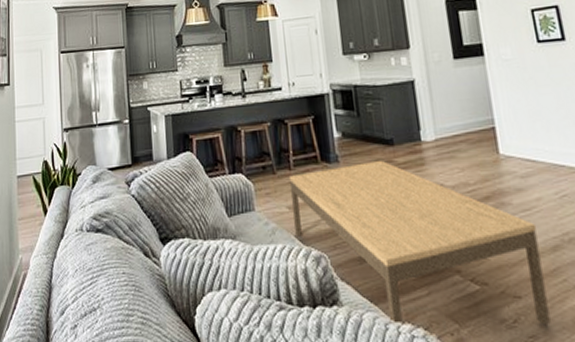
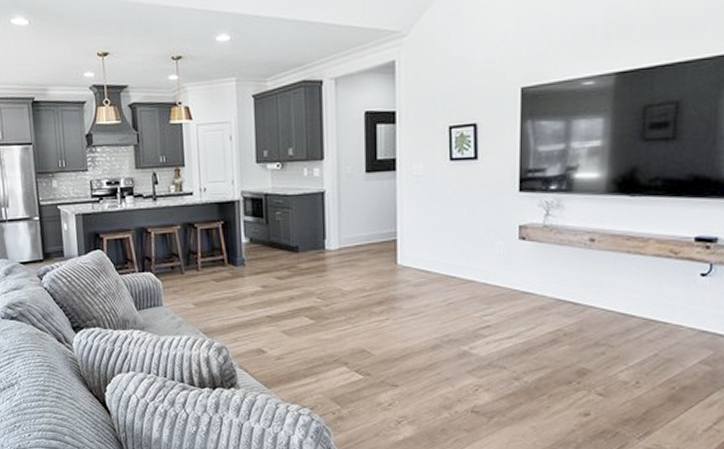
coffee table: present [288,160,551,325] -> none [196,265,421,409]

